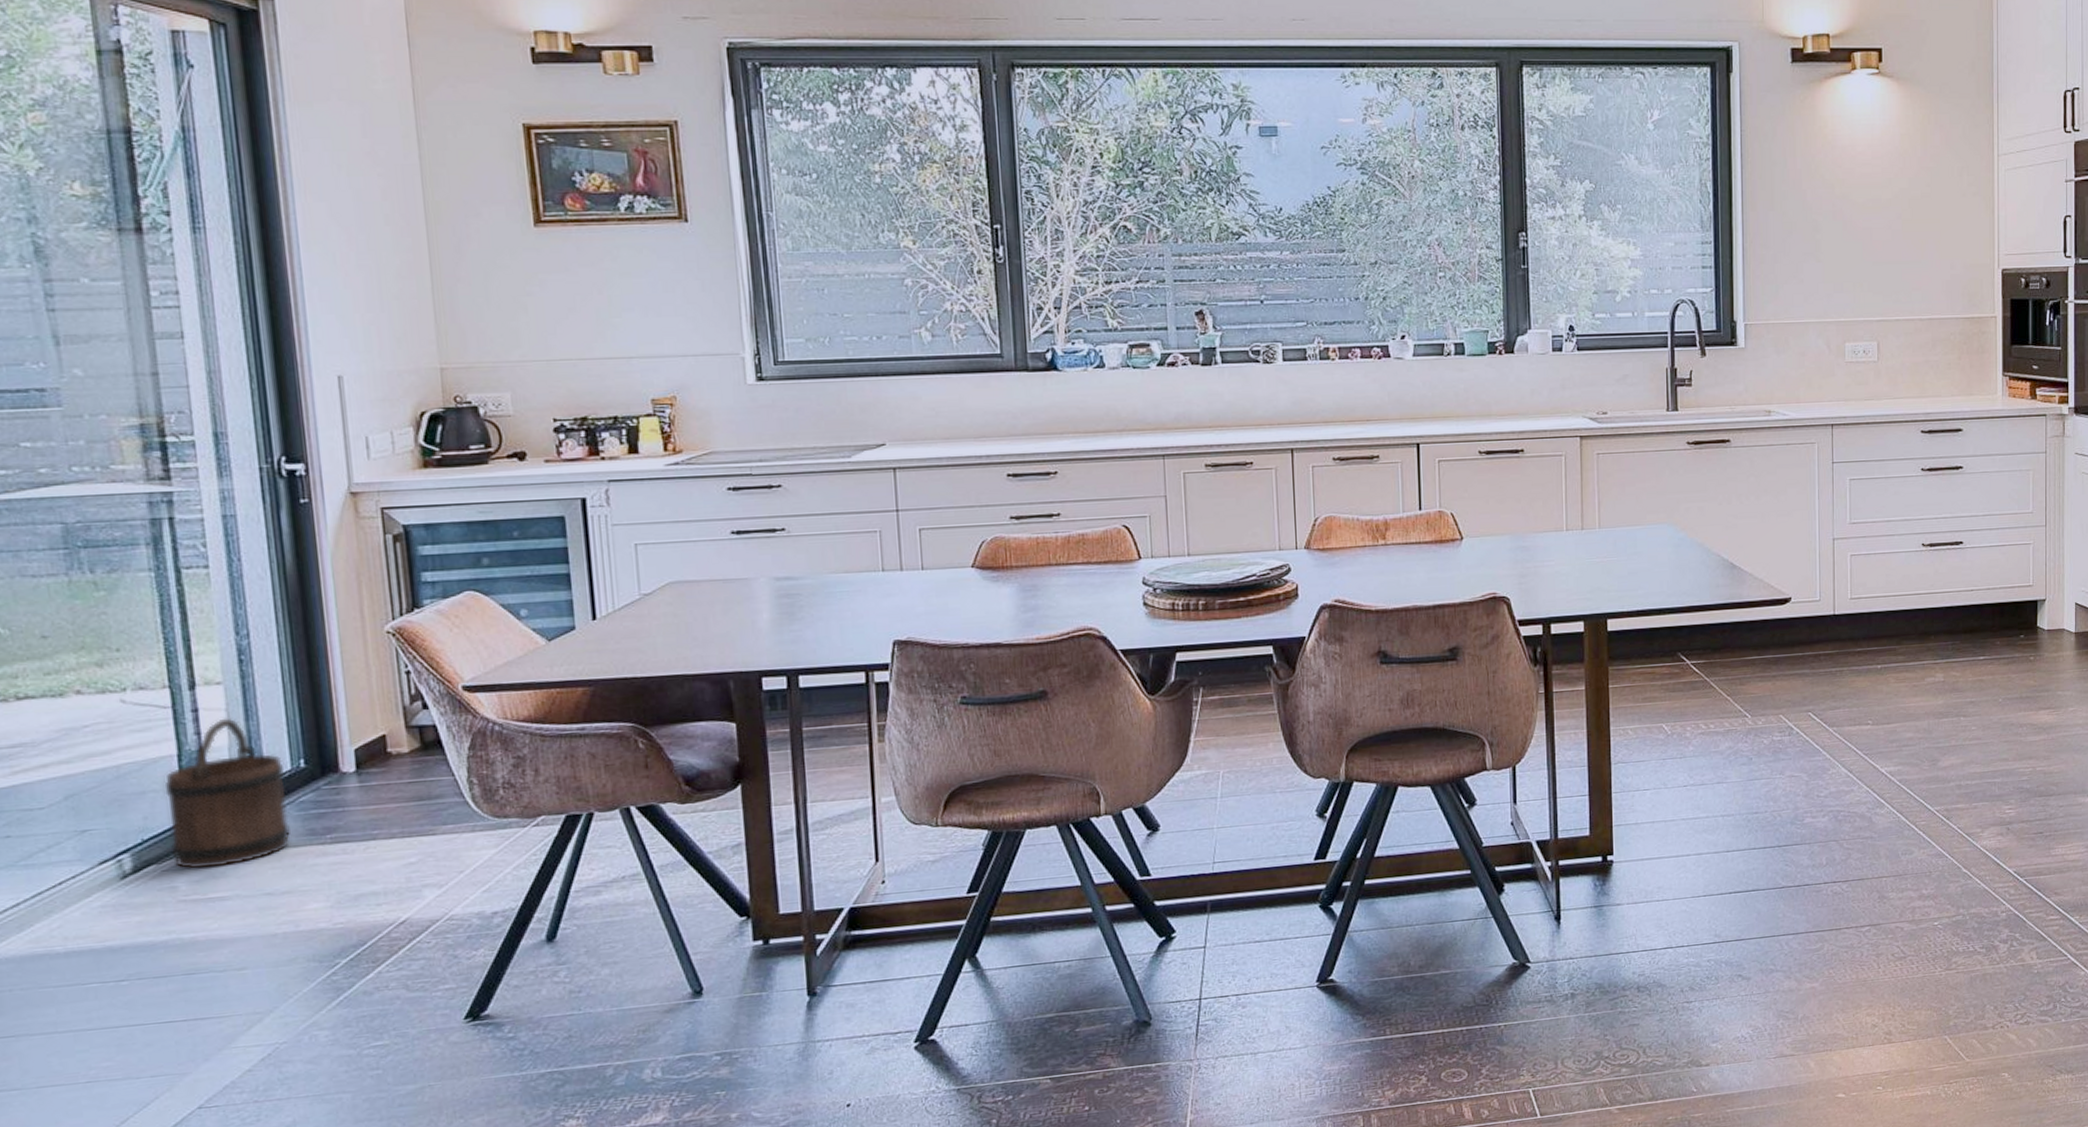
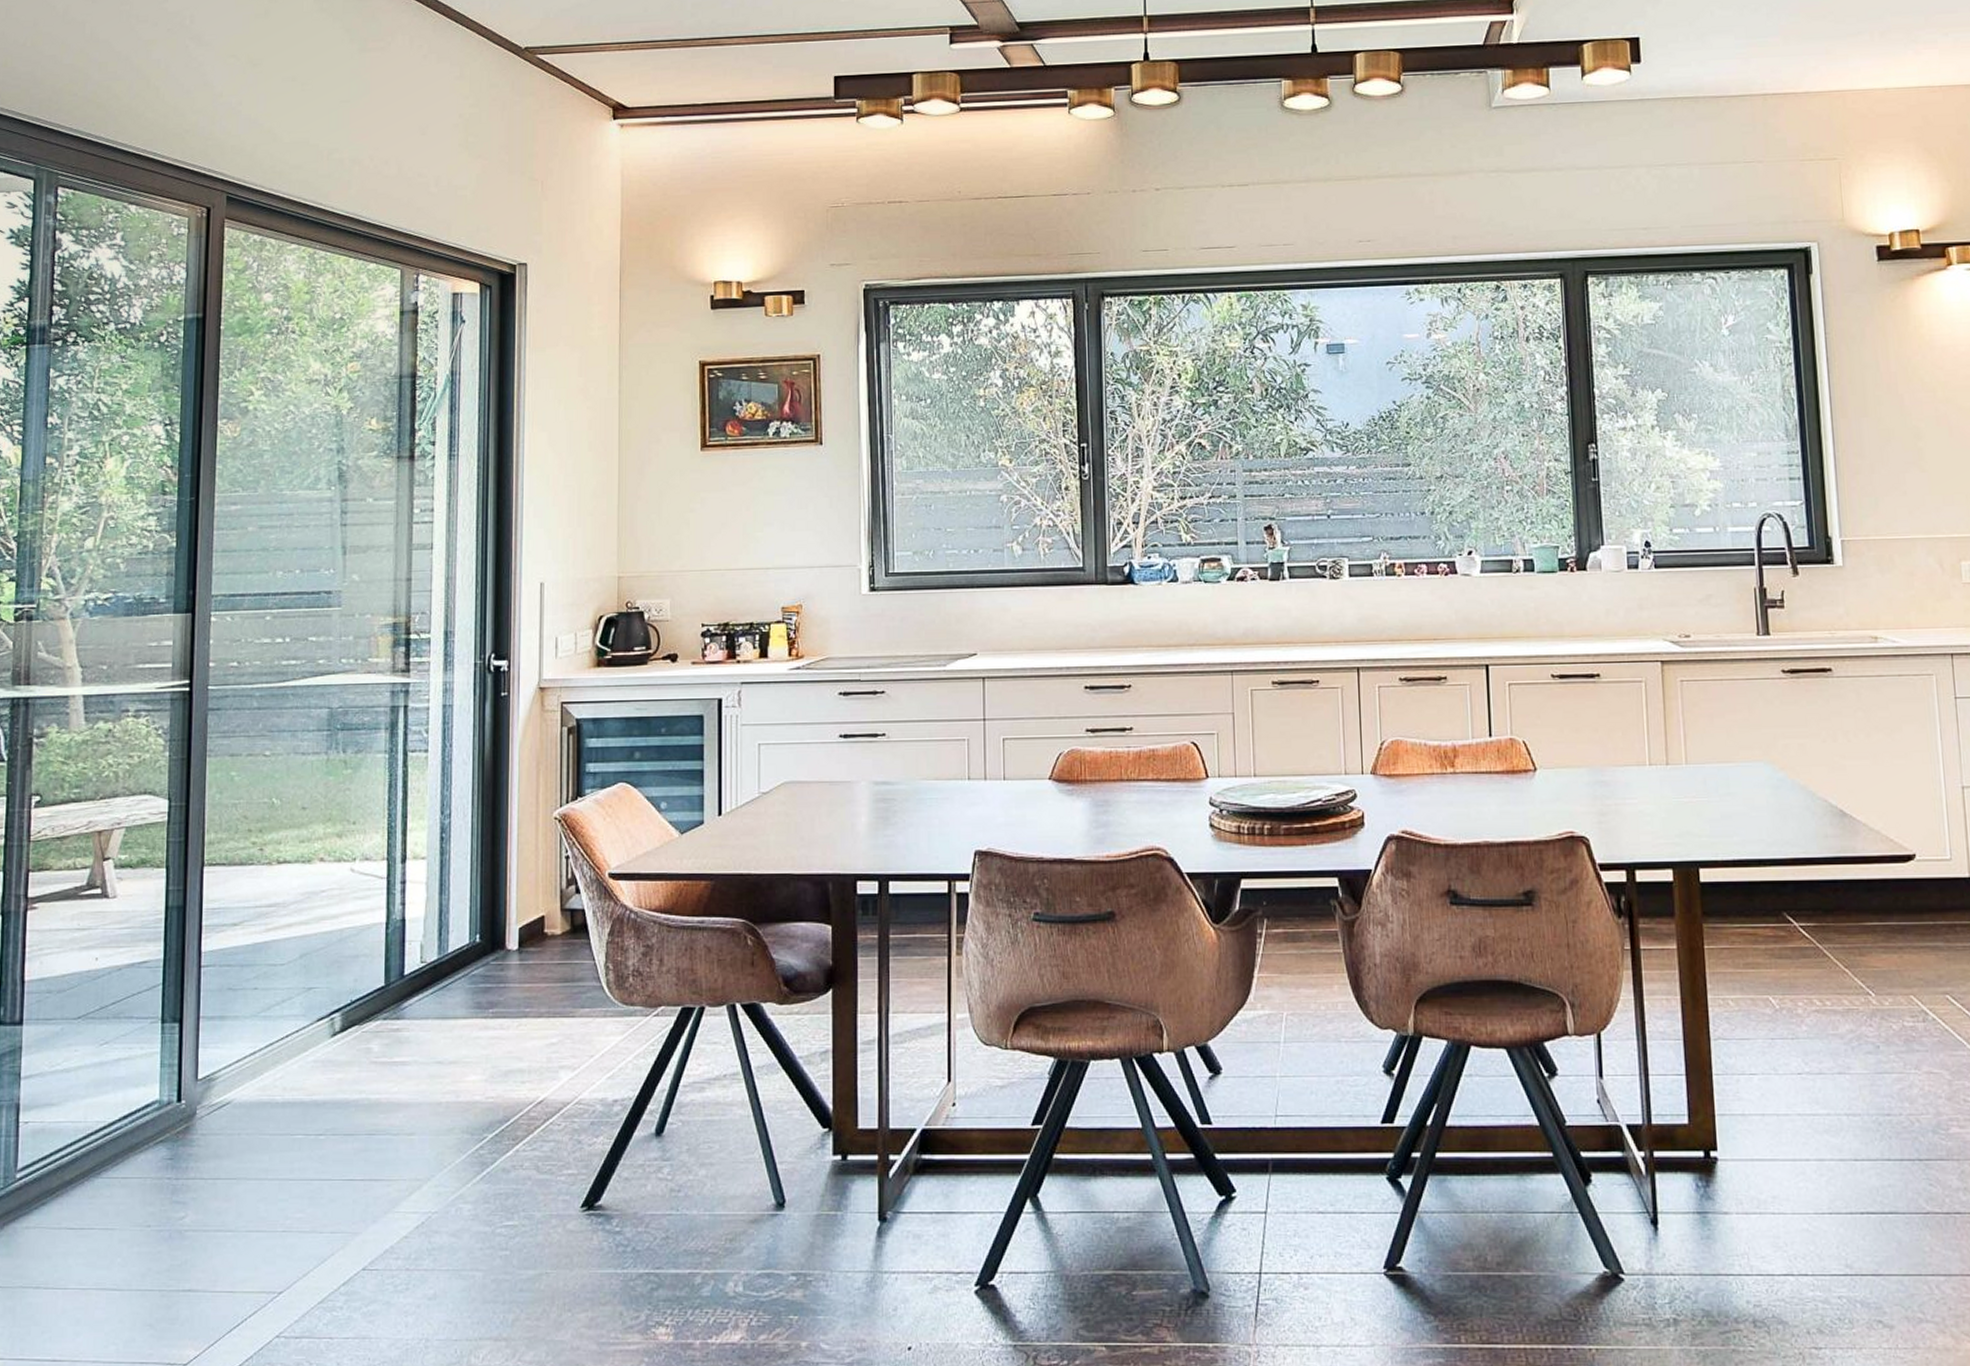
bucket: present [164,717,291,869] -> none [371,891,464,1032]

